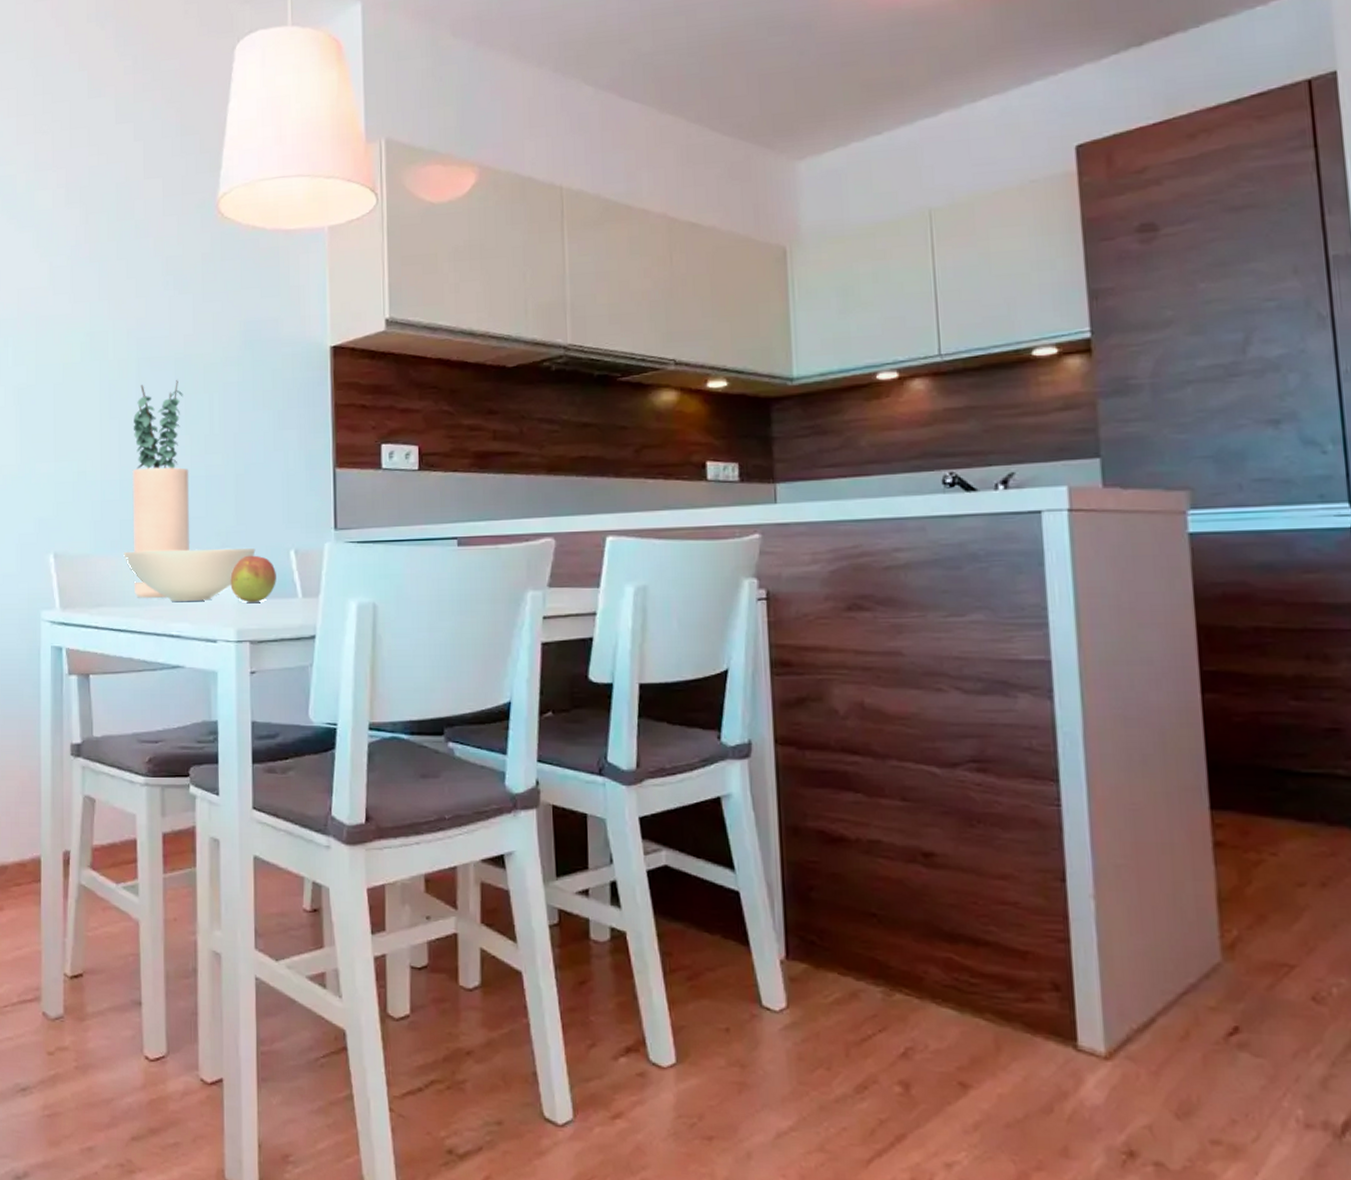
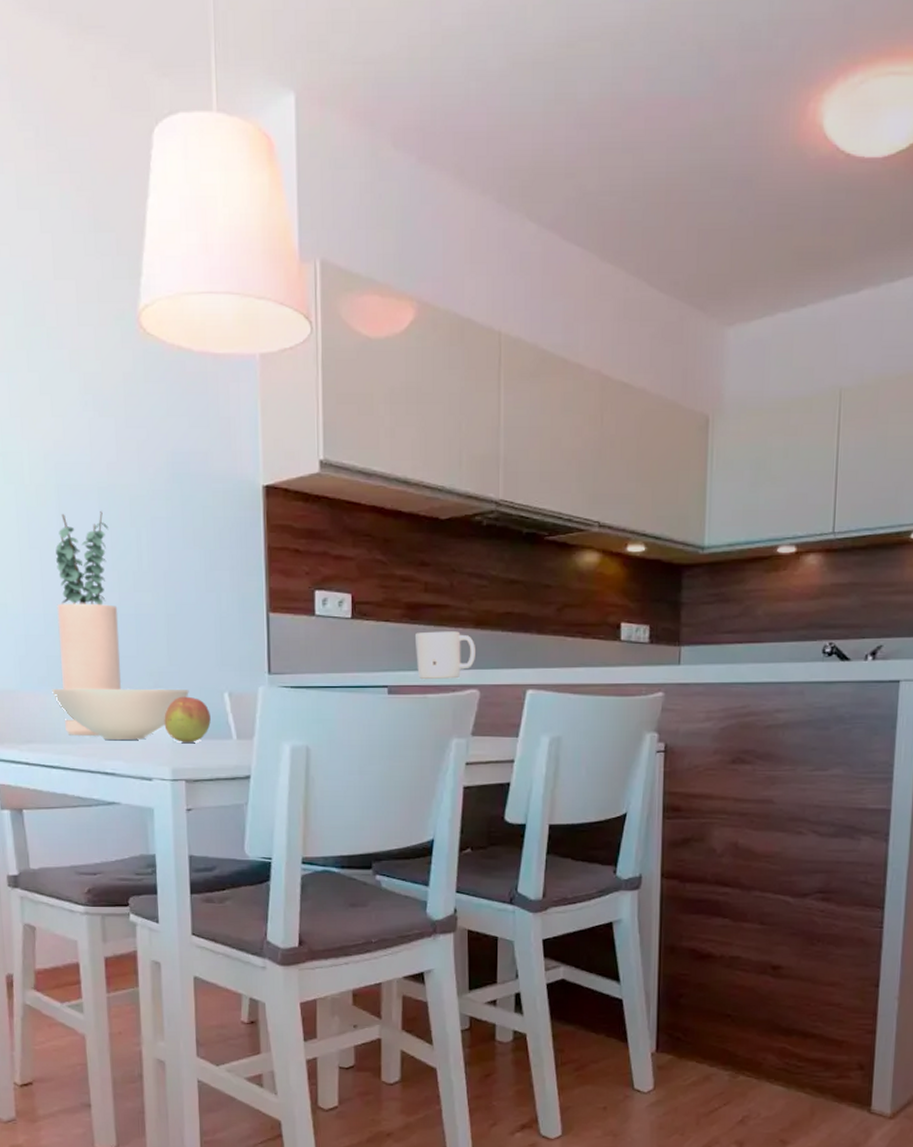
mug: none [484,478,549,530] -> present [414,631,475,680]

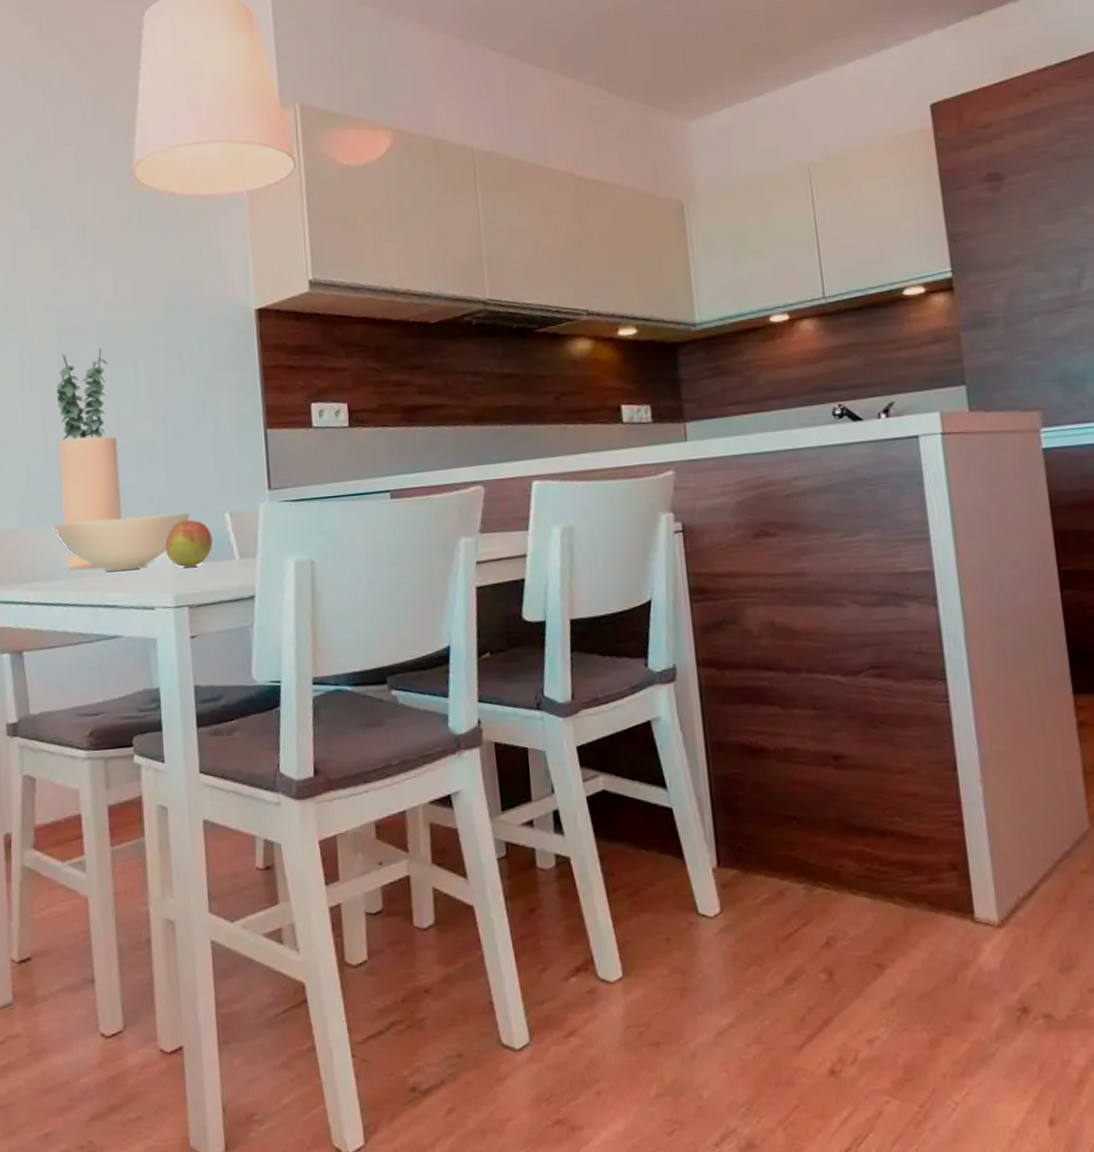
mug: present [414,631,475,680] -> none [413,429,477,481]

